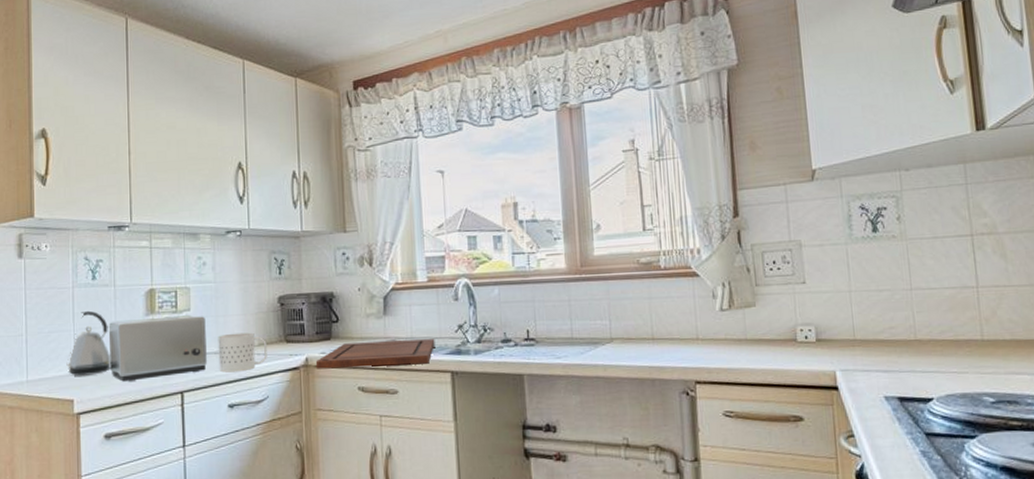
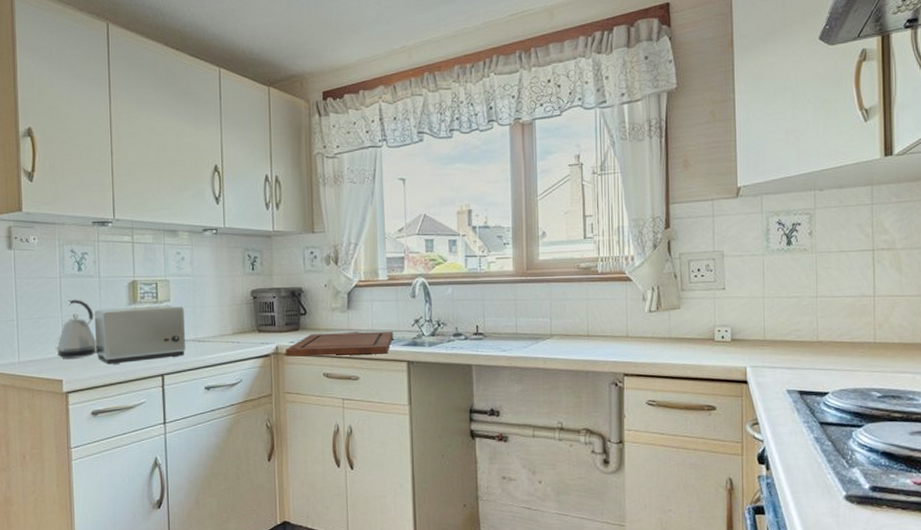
mug: present [218,332,267,373] -> none [195,322,241,358]

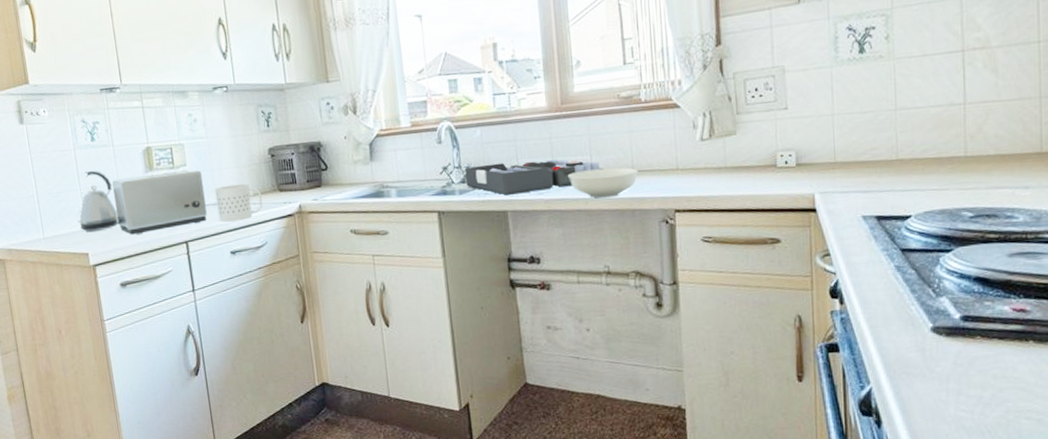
mug: none [195,322,241,358] -> present [215,183,263,222]
cutting board: present [285,332,394,357] -> none [308,181,422,215]
tool set: none [435,319,563,350] -> present [464,159,605,195]
bowl: none [530,331,592,359] -> present [568,167,638,198]

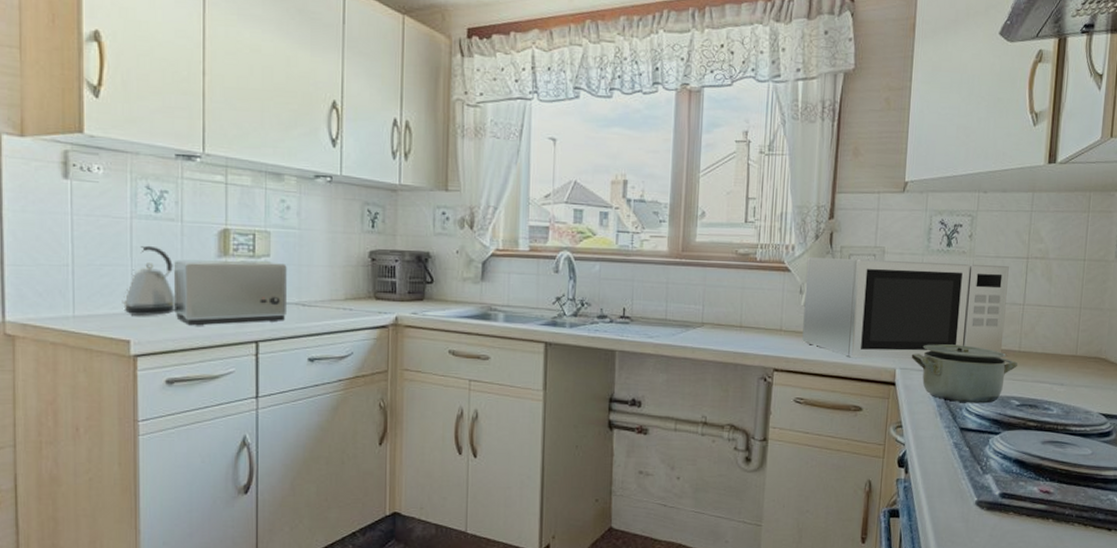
mug: present [215,183,263,222] -> none [299,284,354,326]
tool set: present [464,159,605,195] -> none [578,300,715,335]
bowl: present [568,167,638,198] -> none [679,319,745,349]
microwave: none [697,64,943,189] -> present [802,257,1009,359]
saucepan: none [831,158,965,222] -> present [911,344,1017,404]

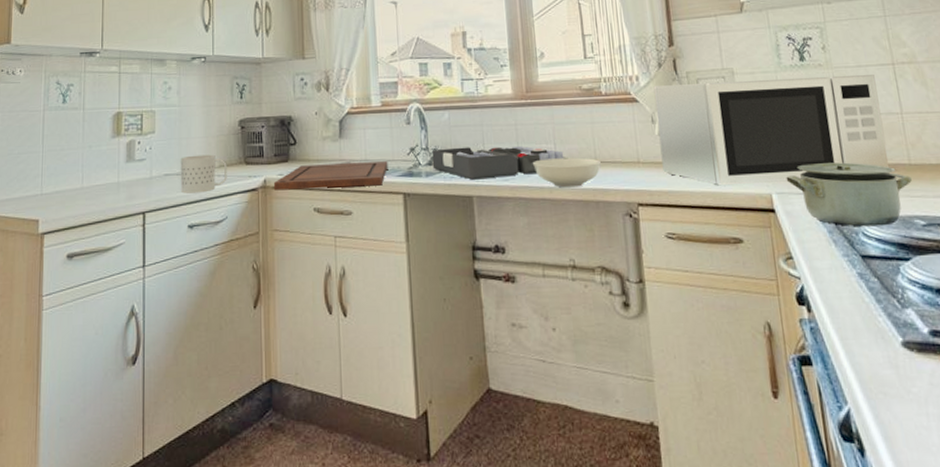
kettle: present [122,245,176,316] -> none [34,132,77,196]
toaster: present [173,259,287,326] -> none [75,137,169,202]
mug: none [299,284,354,326] -> present [180,154,227,194]
cutting board: none [405,306,532,333] -> present [273,161,388,191]
tool set: none [578,300,715,335] -> present [431,145,568,180]
bowl: none [679,319,745,349] -> present [533,157,601,188]

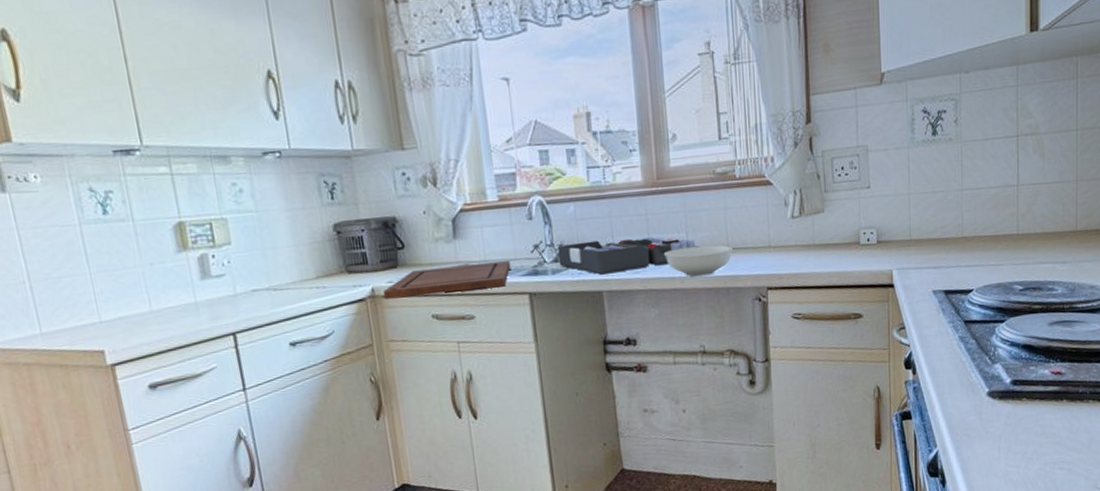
mug: present [180,154,227,194] -> none [268,264,328,310]
microwave: present [653,74,890,186] -> none [788,148,1000,266]
saucepan: present [786,162,912,227] -> none [907,235,1017,295]

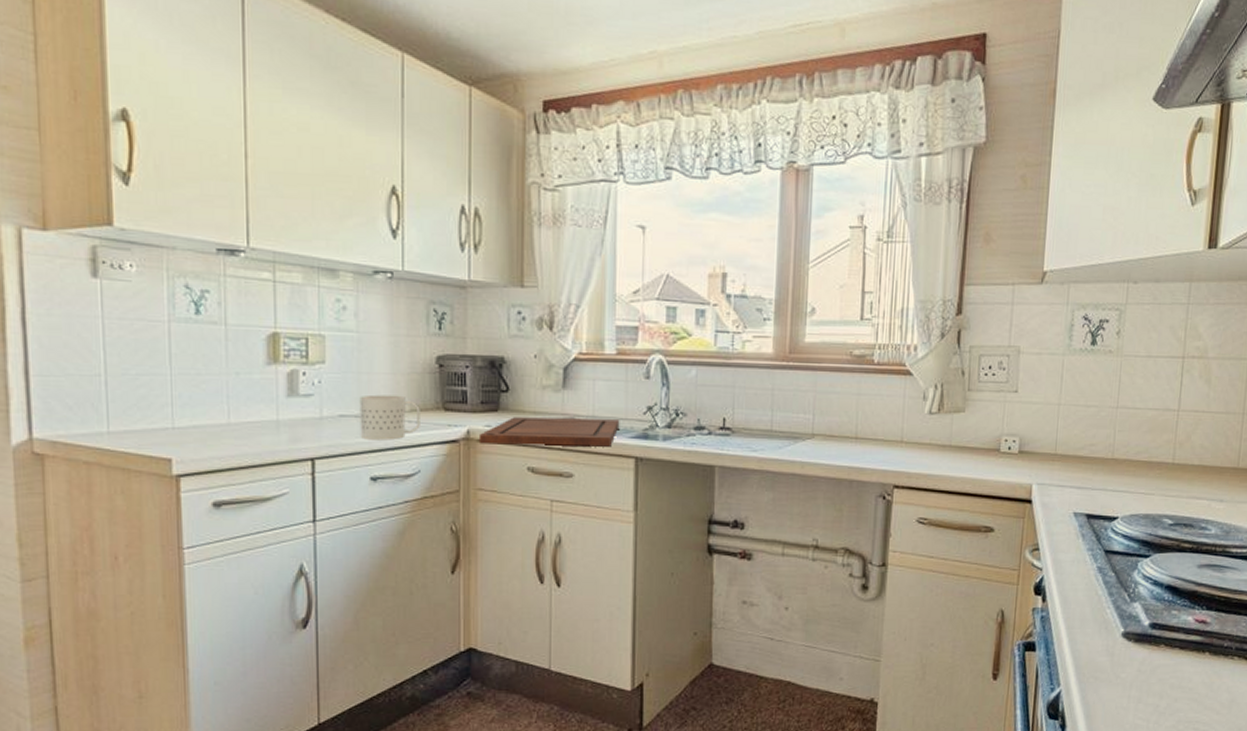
mug: none [268,264,328,310] -> present [359,394,420,441]
tool set: present [557,236,700,275] -> none [672,410,827,448]
bowl: present [664,245,733,277] -> none [787,430,861,464]

